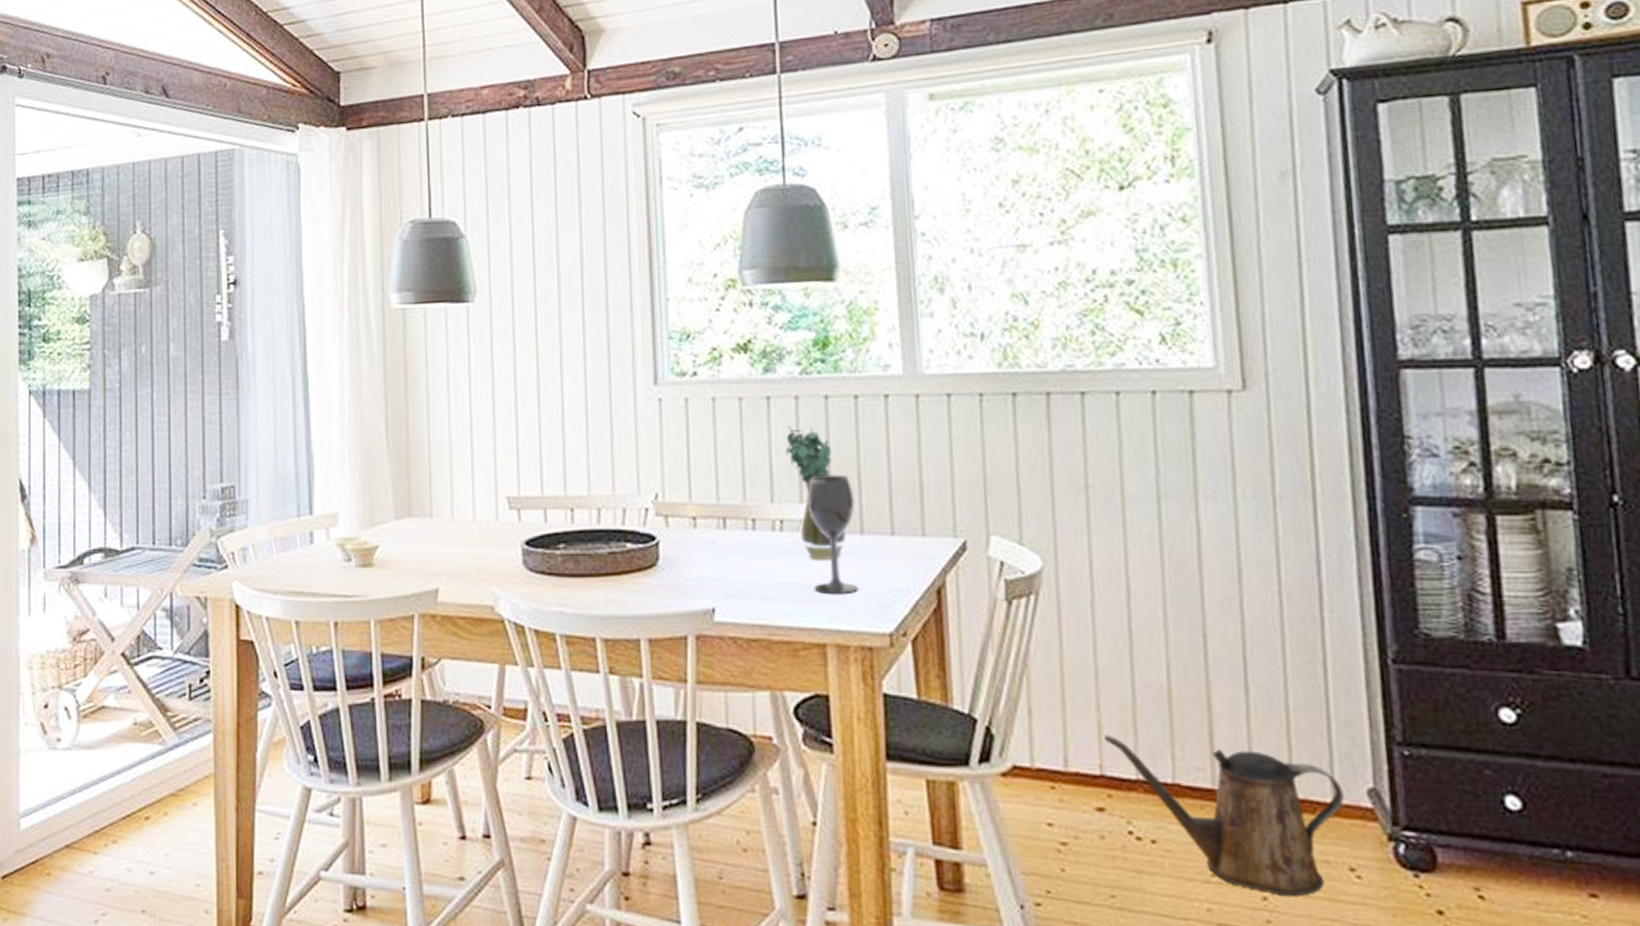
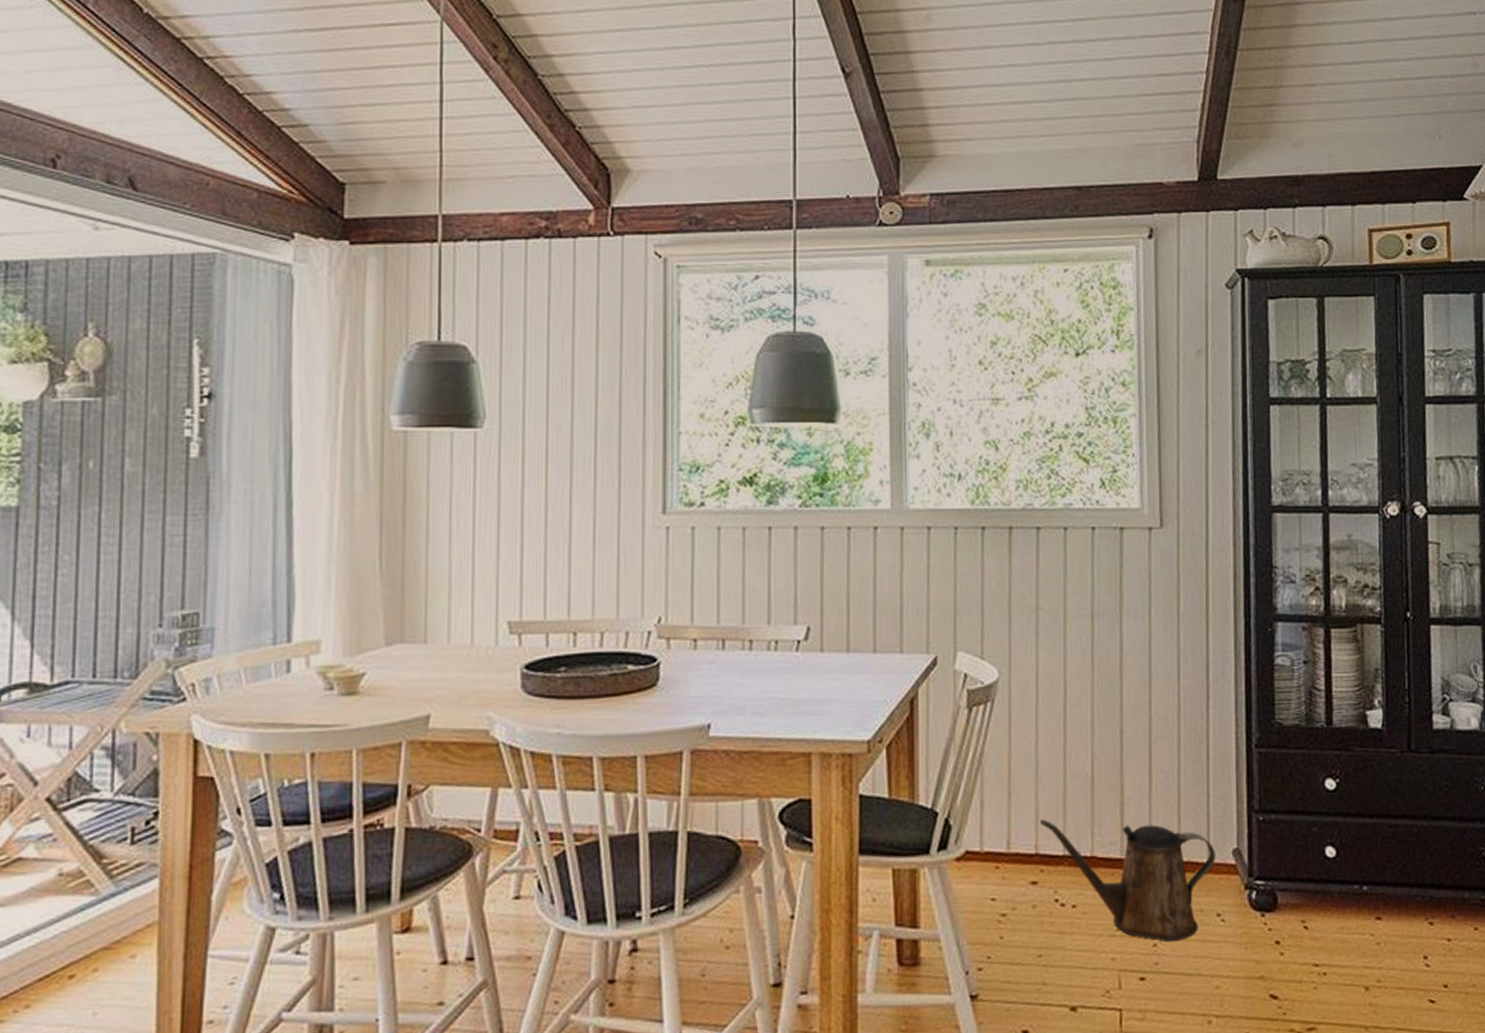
vase: present [785,425,846,562] -> none [783,554,833,678]
wine glass: present [807,474,859,593] -> none [800,598,843,707]

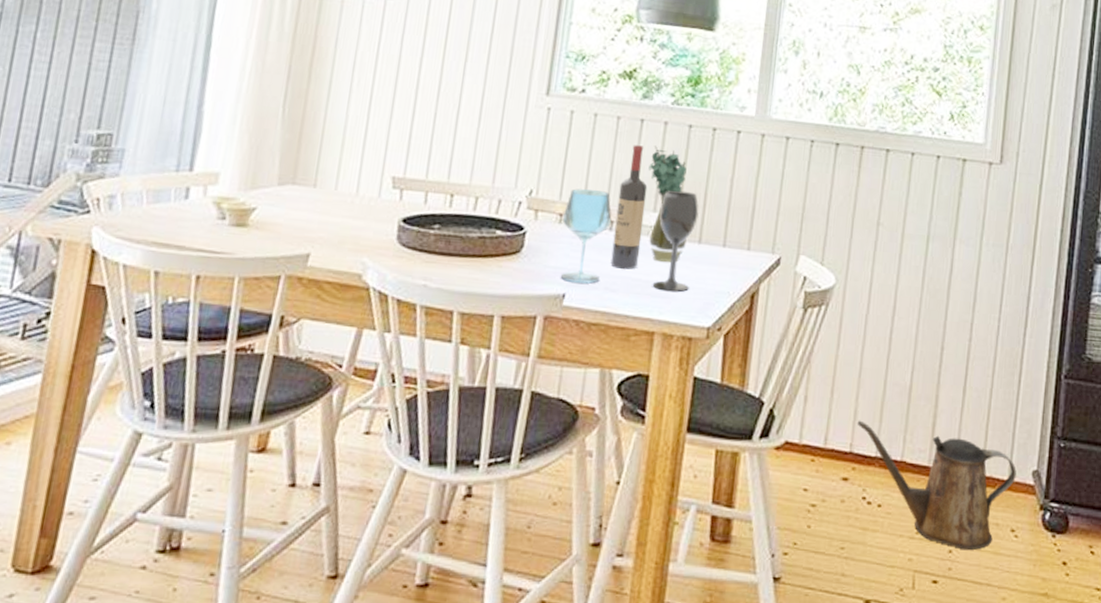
wine glass: none [697,609,750,711] -> present [560,189,612,284]
wine bottle: none [754,555,785,690] -> present [610,145,648,270]
vase: none [783,554,833,678] -> present [648,146,687,263]
wine glass: none [800,598,843,707] -> present [652,190,699,292]

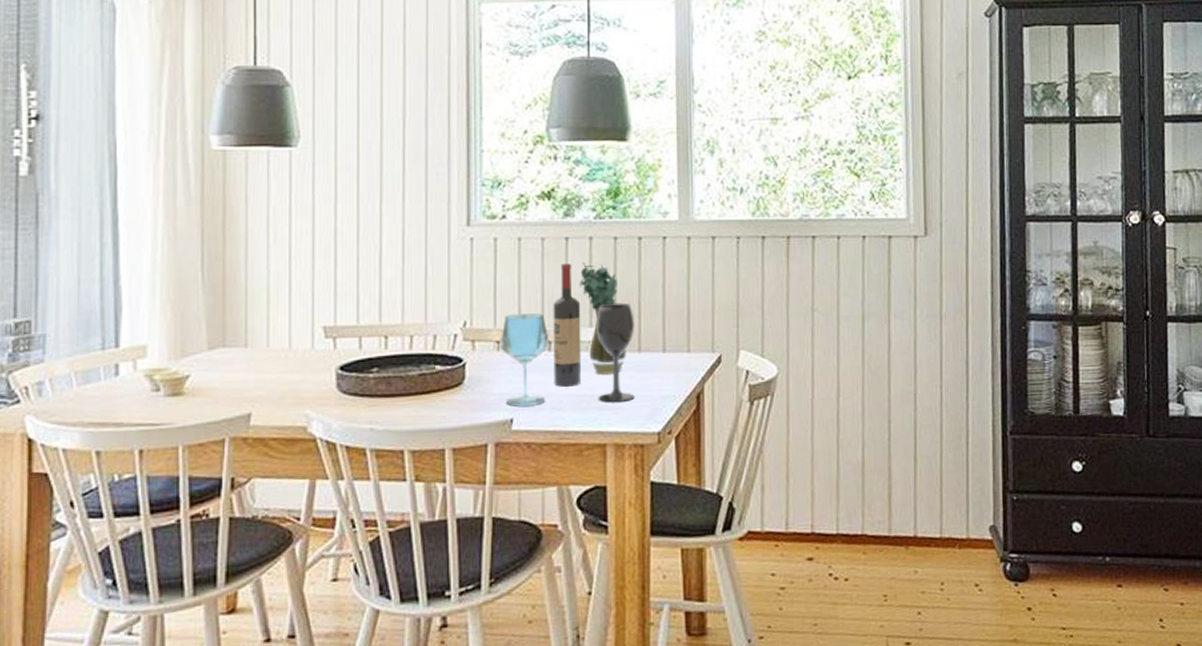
watering can: present [857,420,1017,550] -> none [815,501,974,610]

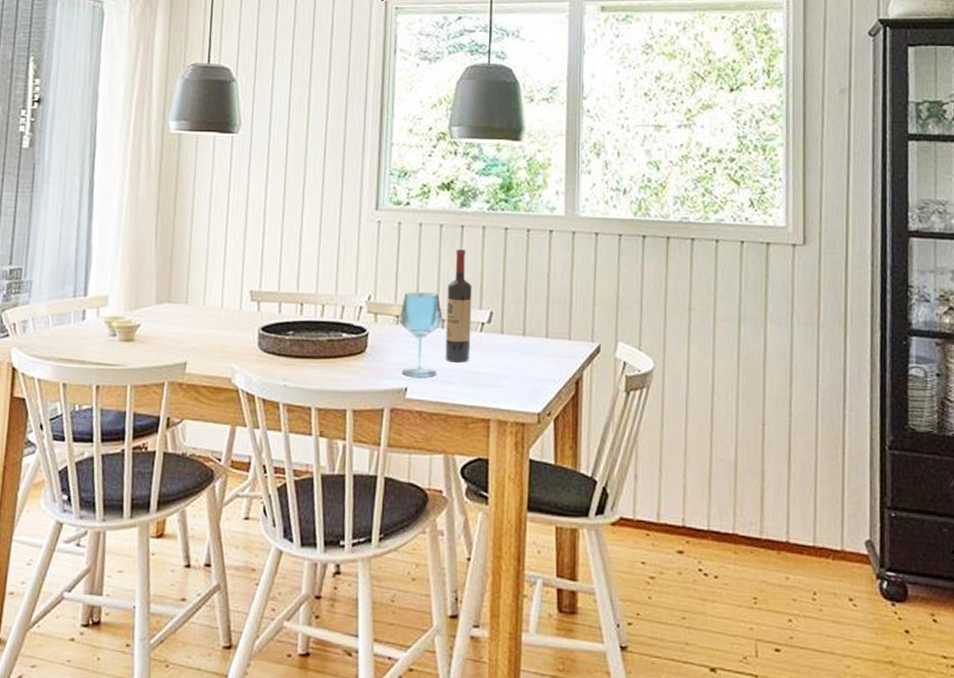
vase: present [579,262,626,376] -> none [472,249,512,356]
wine glass: present [595,302,635,402] -> none [484,288,521,381]

